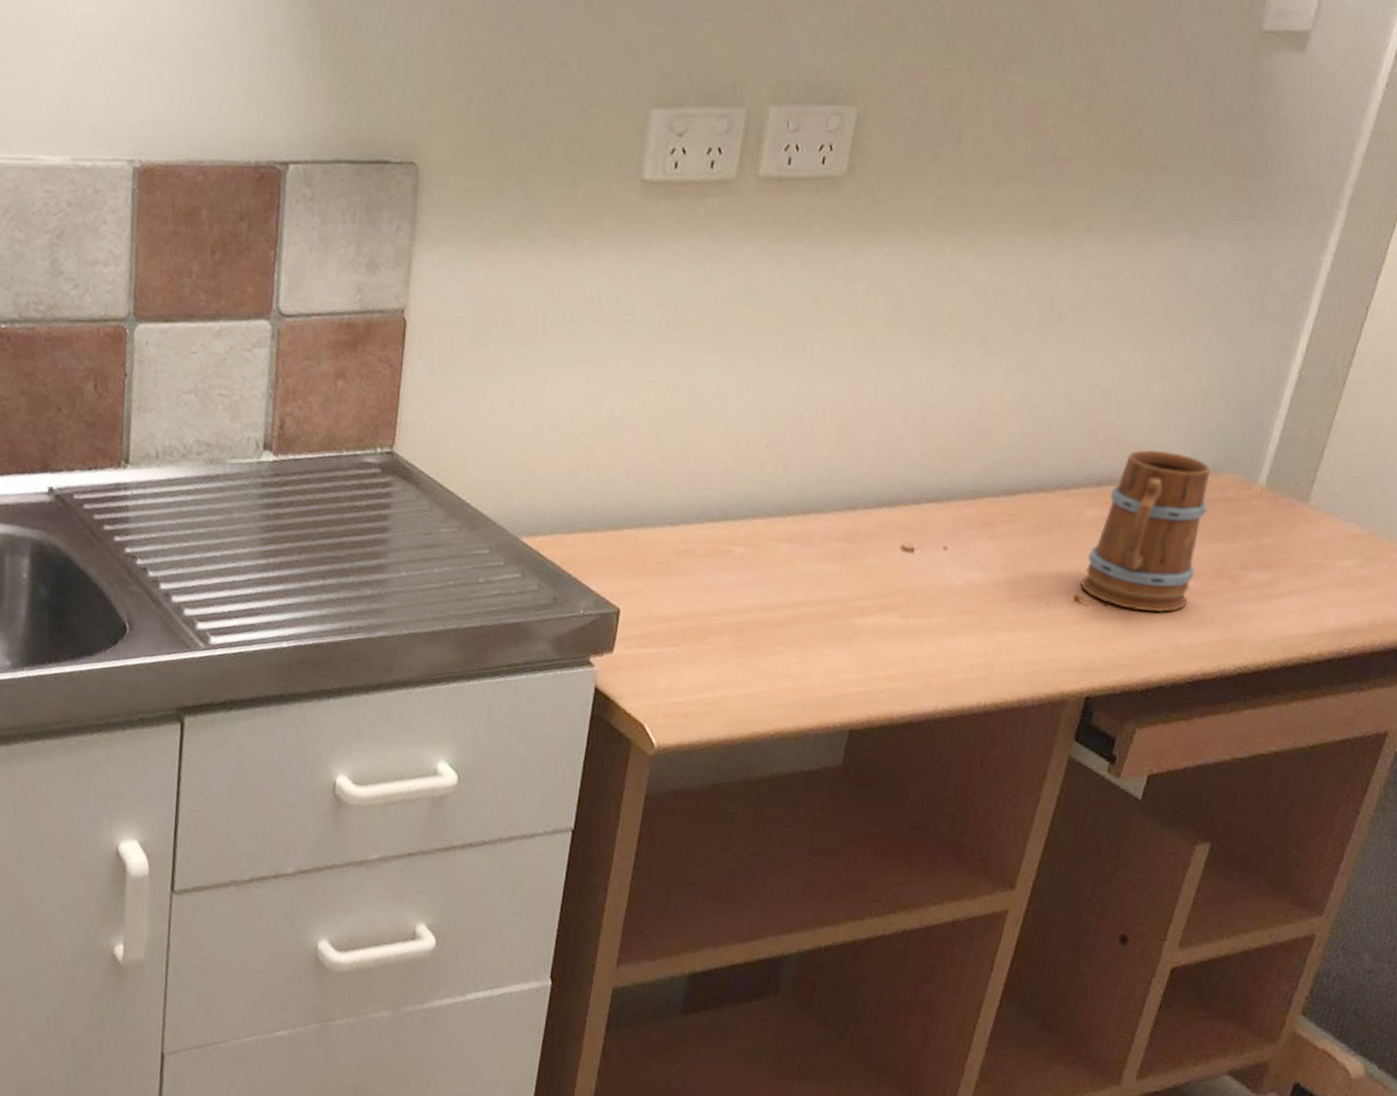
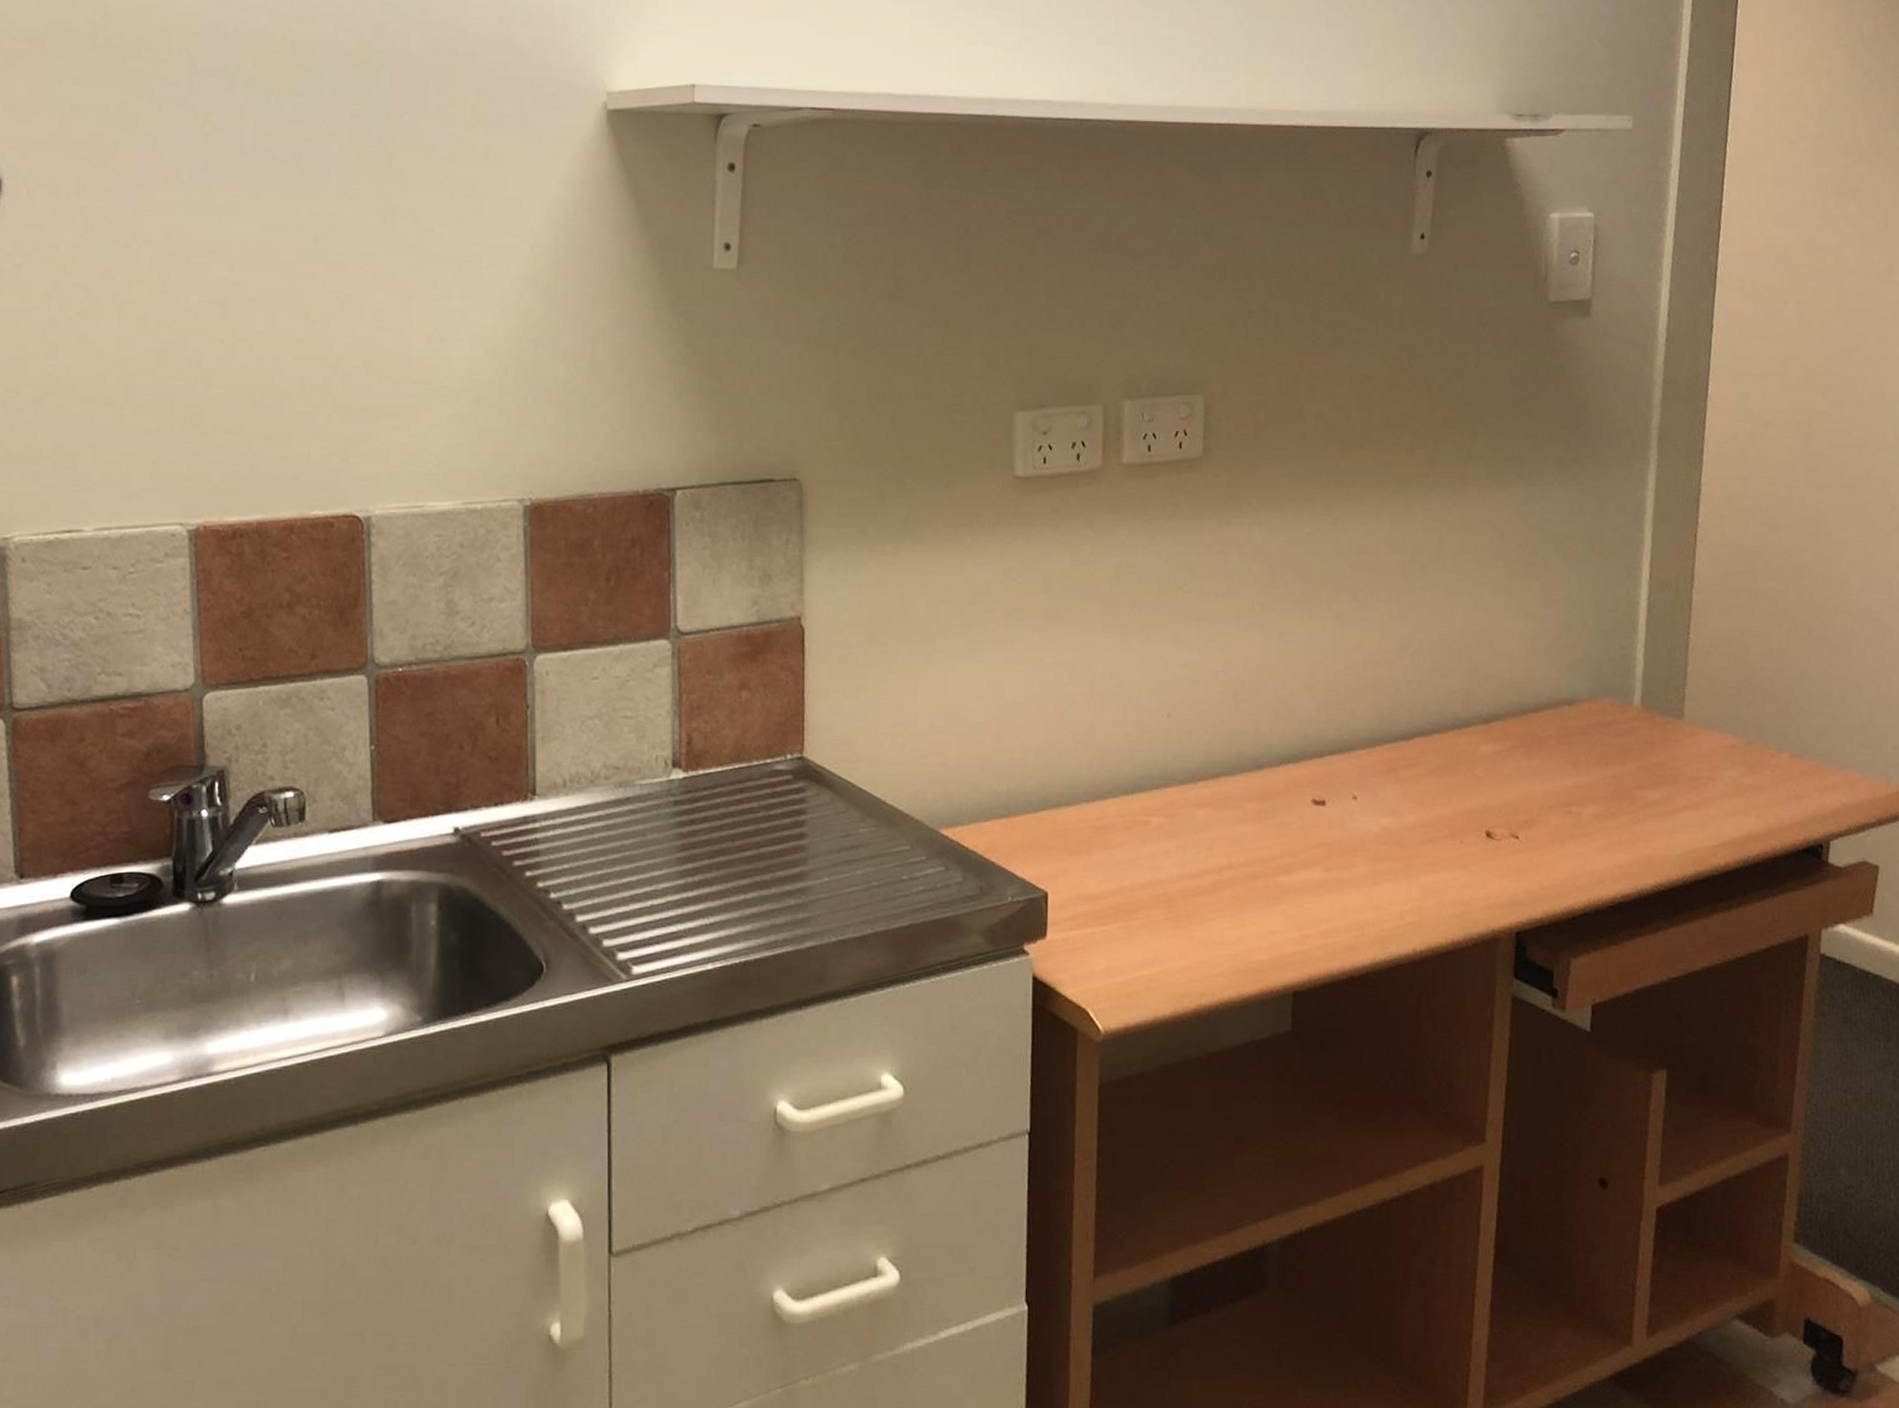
mug: present [1080,450,1211,613] -> none [1489,683,1594,840]

